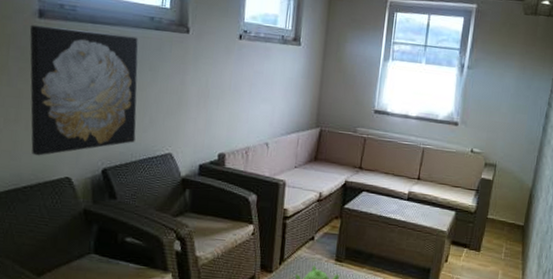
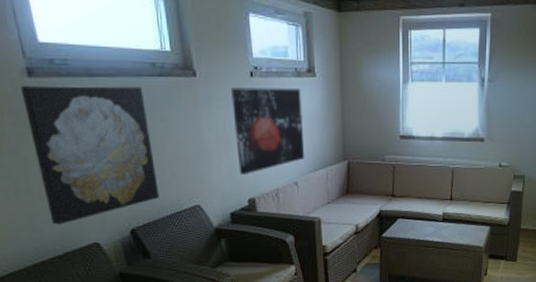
wall art: none [214,47,285,130] -> present [231,88,305,174]

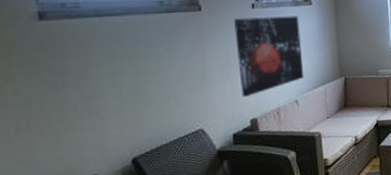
wall art: present [20,85,159,225] -> none [30,23,163,160]

